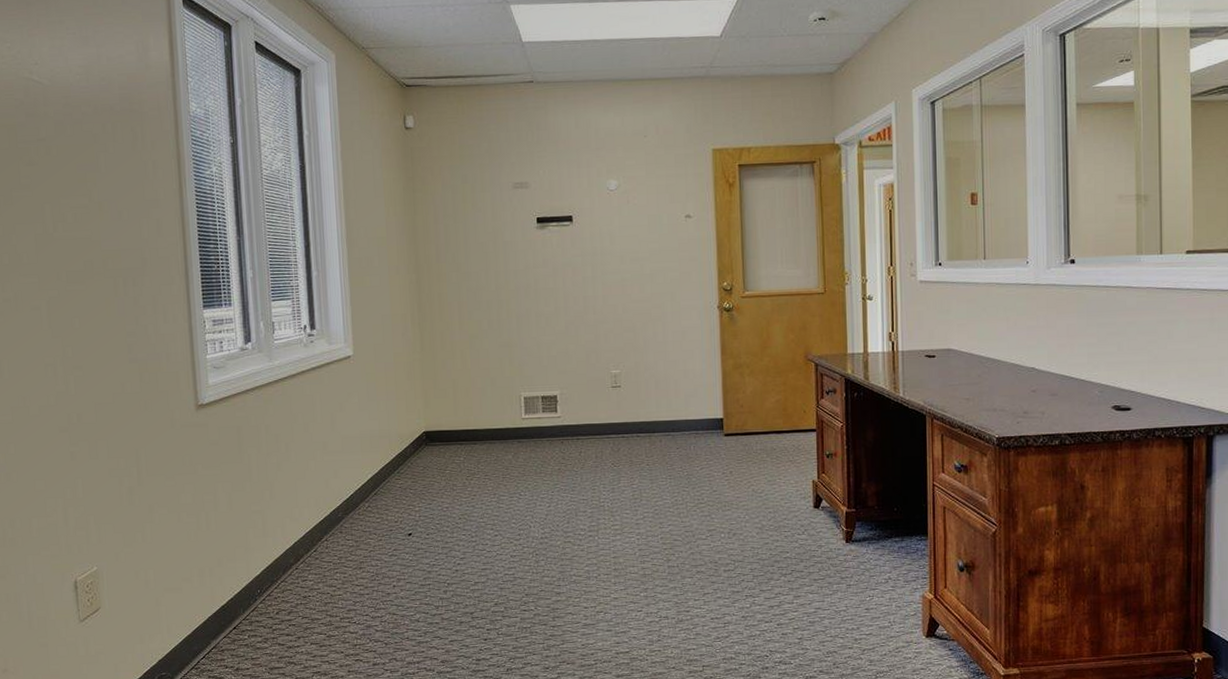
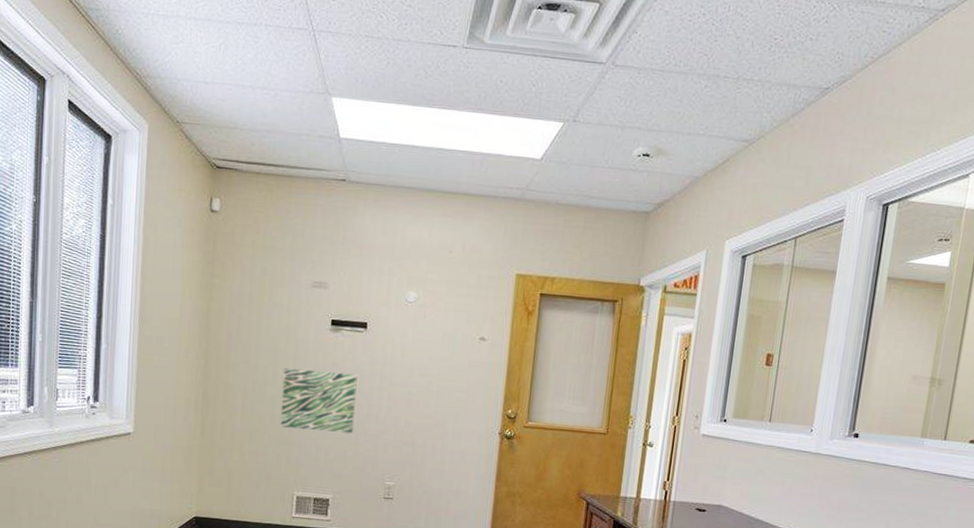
wall art: none [496,267,572,330] -> present [280,367,357,433]

